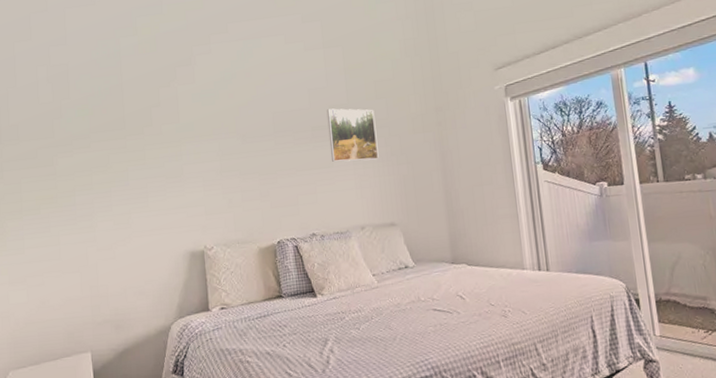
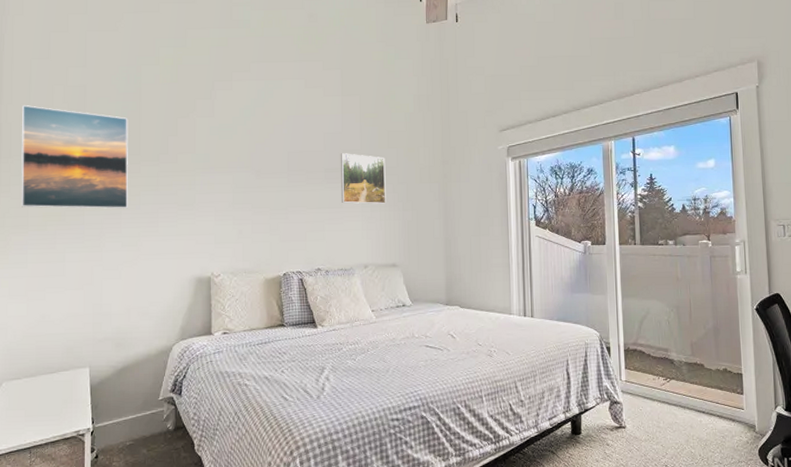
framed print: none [9,89,117,193] -> present [21,105,128,209]

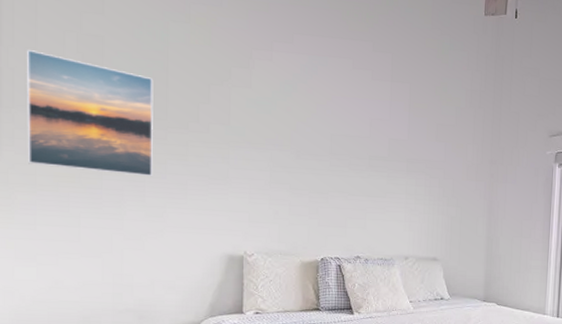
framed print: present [340,153,386,204] -> none [385,142,433,198]

